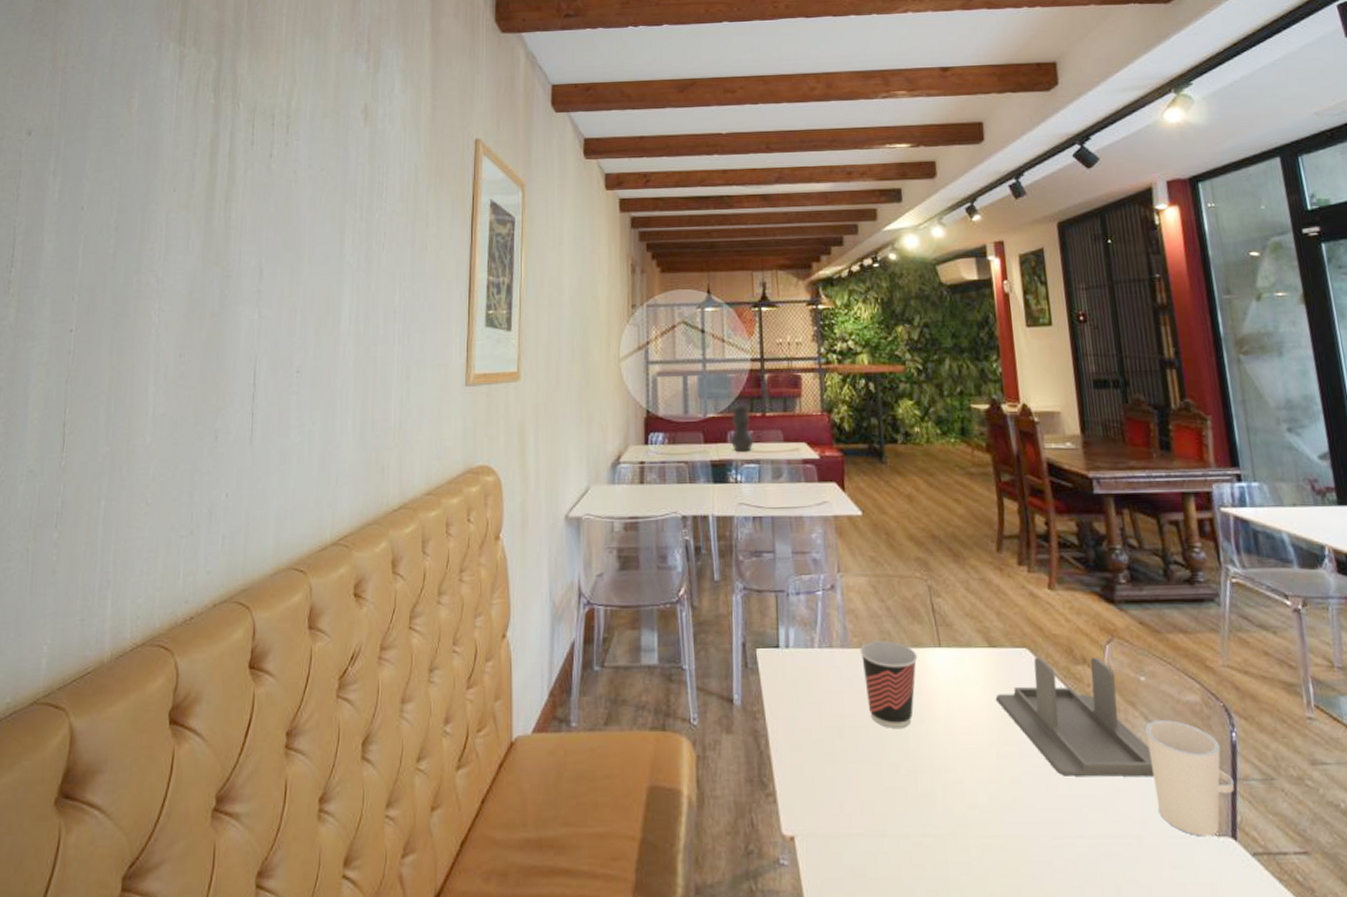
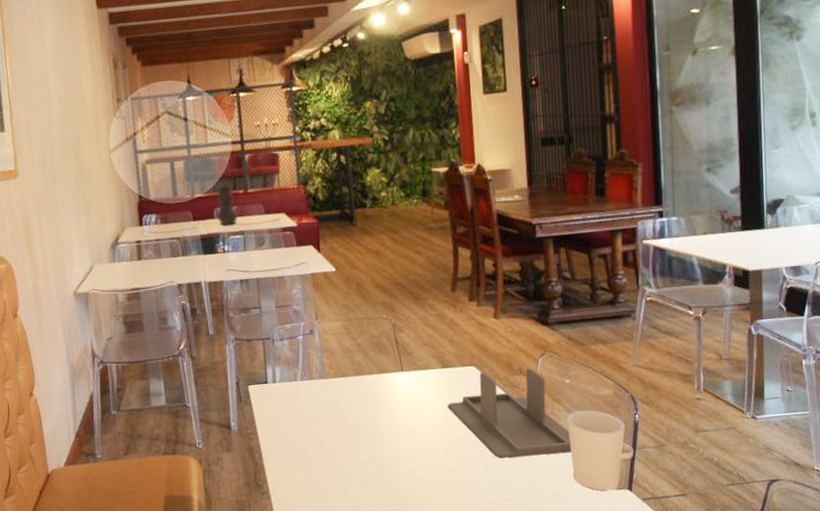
cup: present [860,640,918,728] -> none [335,370,384,436]

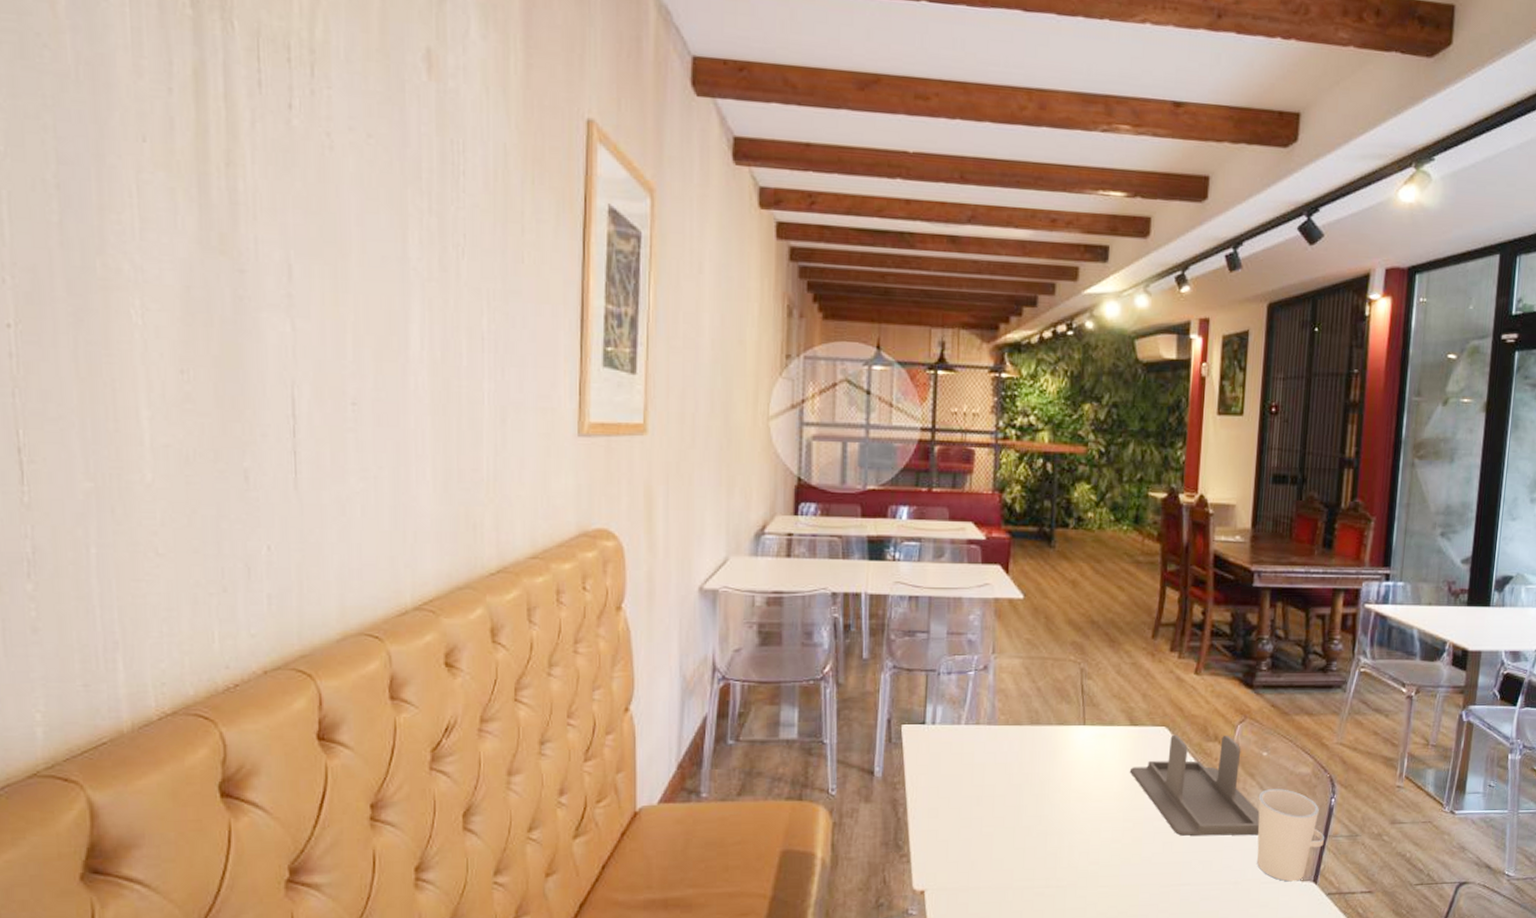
vase: present [216,184,239,227] -> none [892,478,918,529]

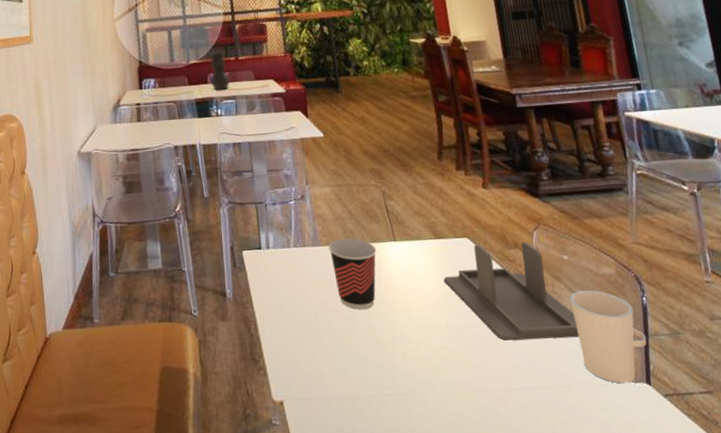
vase: none [892,478,918,529] -> present [209,51,231,91]
cup: none [1006,718,1062,797] -> present [328,238,377,310]

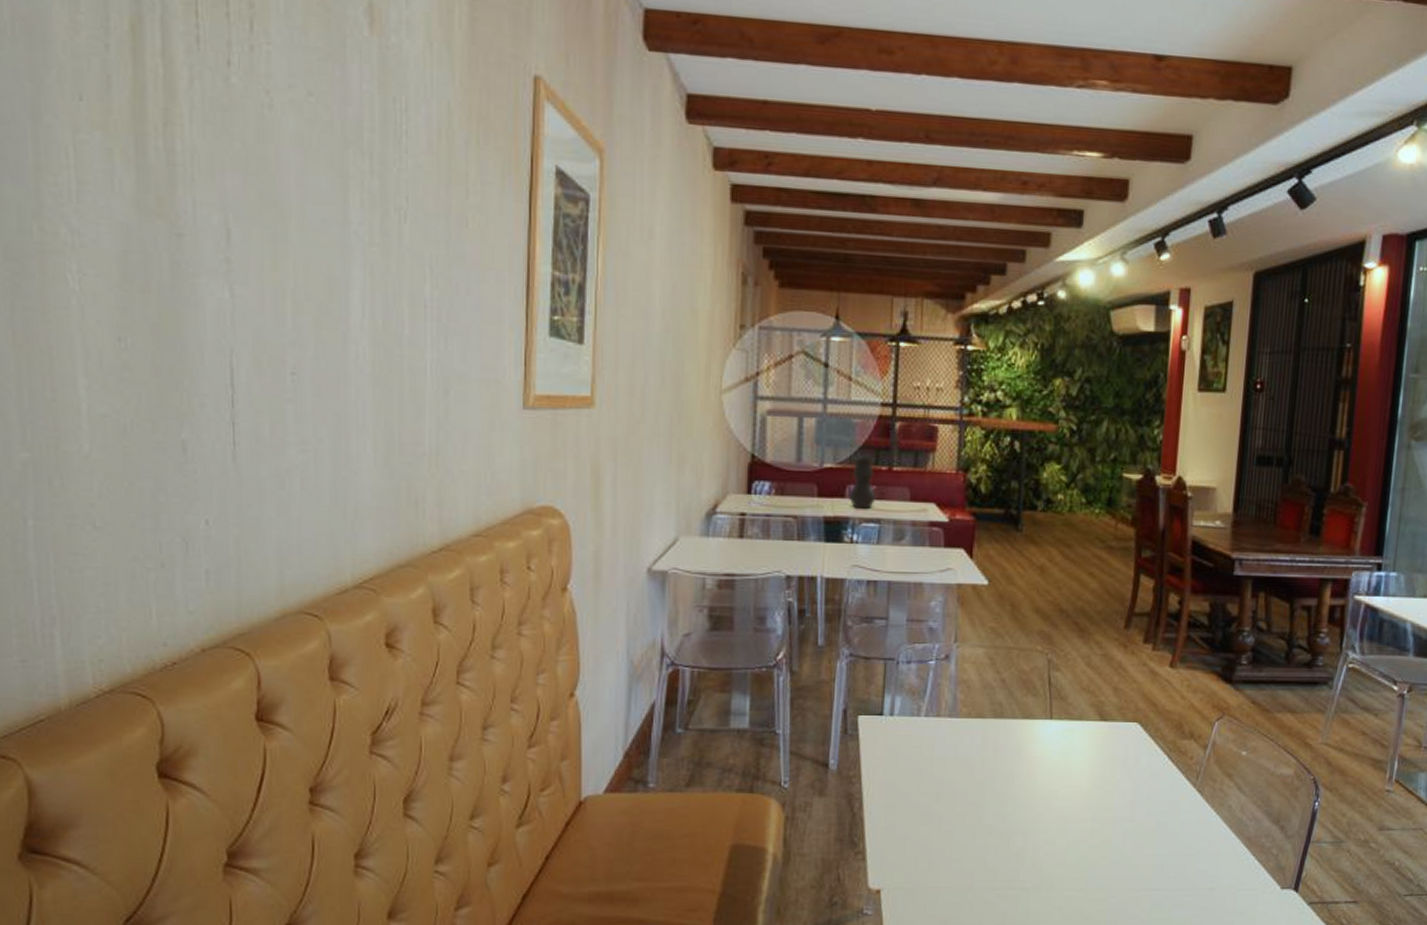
cup: present [328,238,377,310] -> none [968,711,1027,794]
napkin holder: present [444,241,580,341] -> none [1100,731,1237,840]
cup: present [569,290,647,384] -> none [1234,791,1308,889]

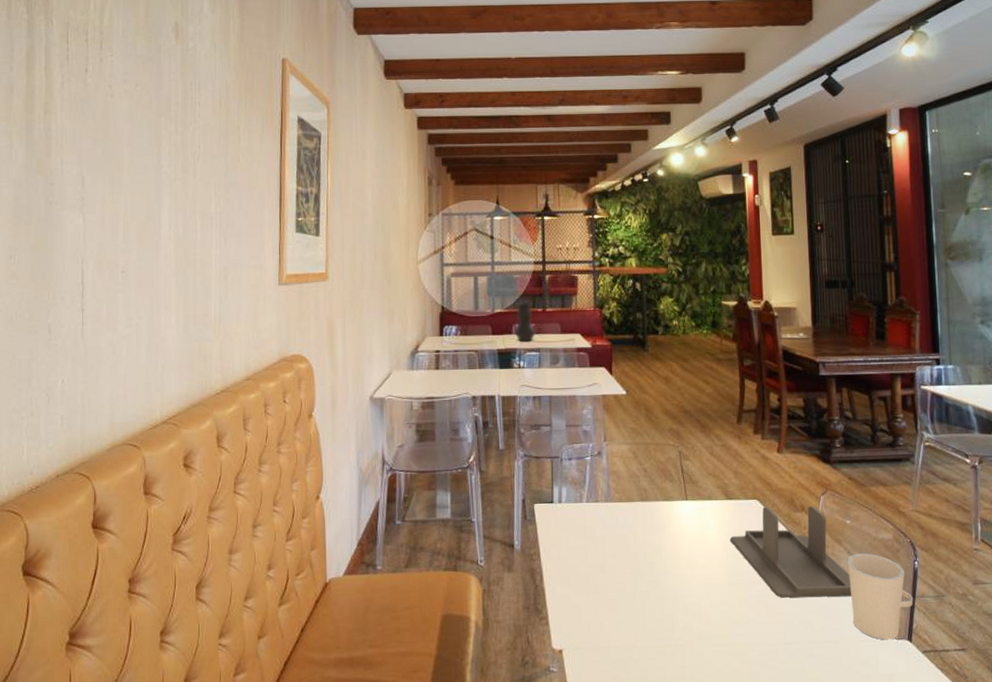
napkin holder: none [1100,731,1237,840] -> present [730,505,852,598]
cup: none [1234,791,1308,889] -> present [847,553,914,640]

